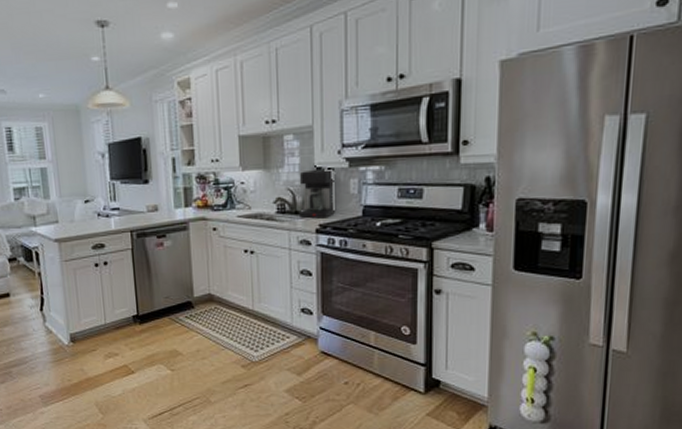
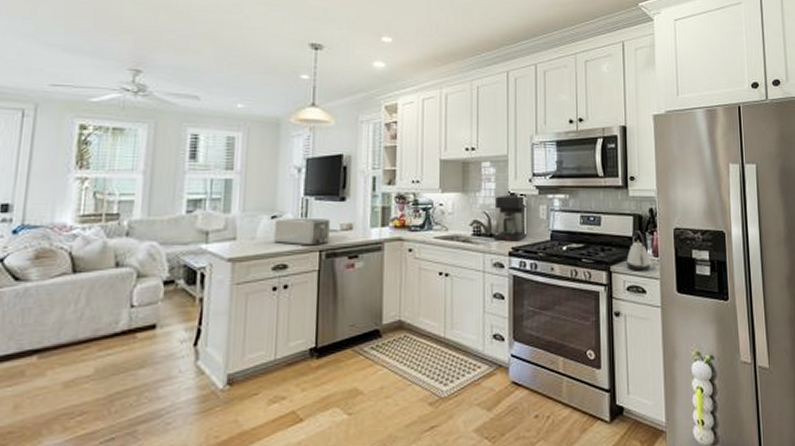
toaster: none [88,200,138,227] -> present [273,217,330,246]
kettle: none [450,203,484,247] -> present [625,230,652,271]

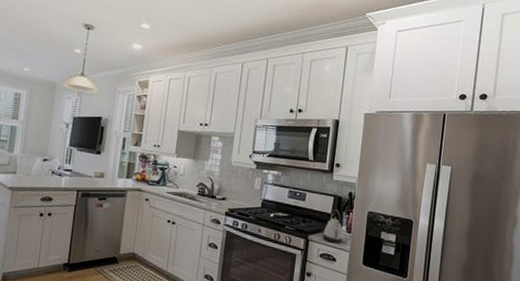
toaster: present [273,217,330,246] -> none [43,161,87,187]
coffee maker: present [494,196,526,242] -> none [215,165,244,205]

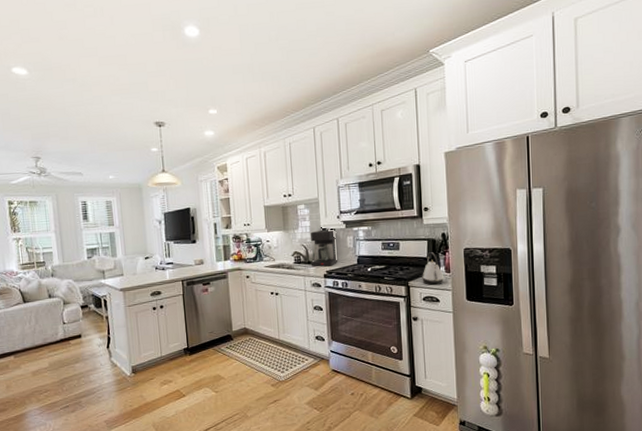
coffee maker: none [215,165,244,205] -> present [311,230,337,267]

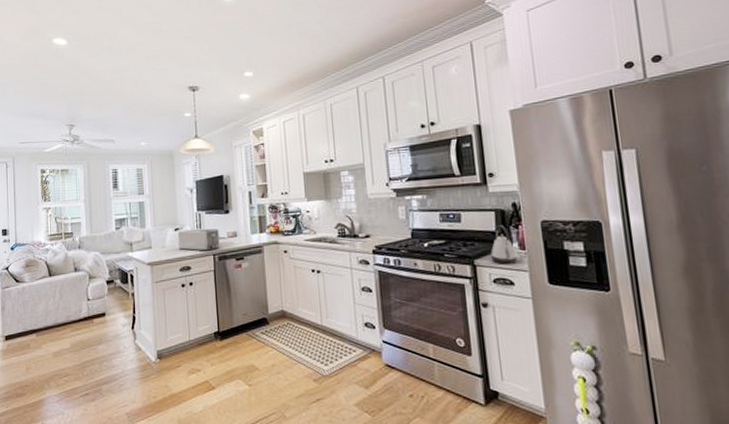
toaster: none [147,257,188,278] -> present [177,228,220,252]
coffee maker: present [311,230,337,267] -> none [356,199,388,241]

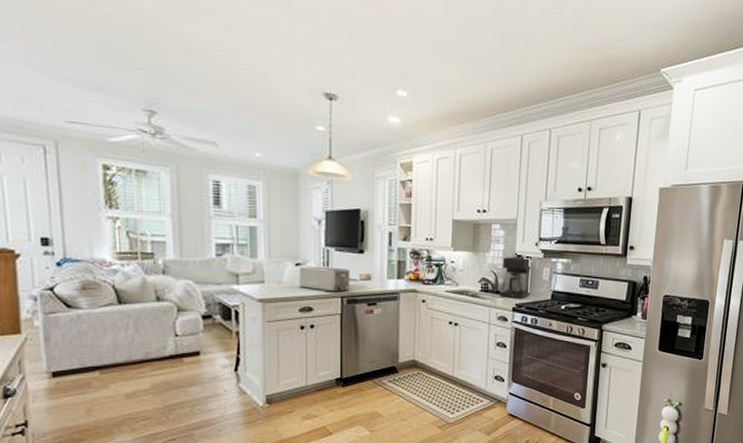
coffee maker: none [356,199,388,241] -> present [500,257,531,299]
kettle: present [489,225,519,264] -> none [616,295,640,331]

